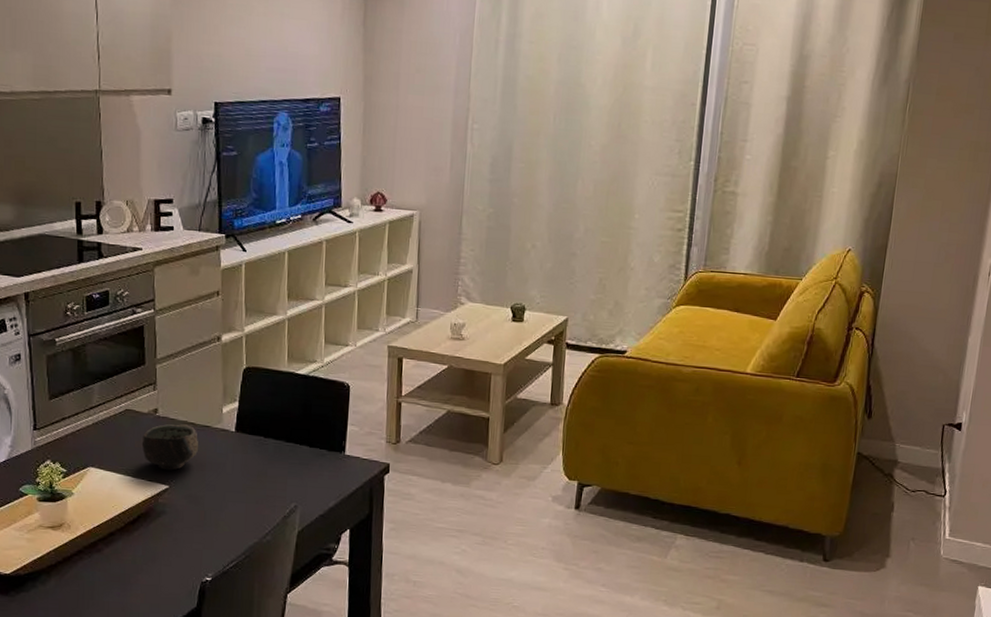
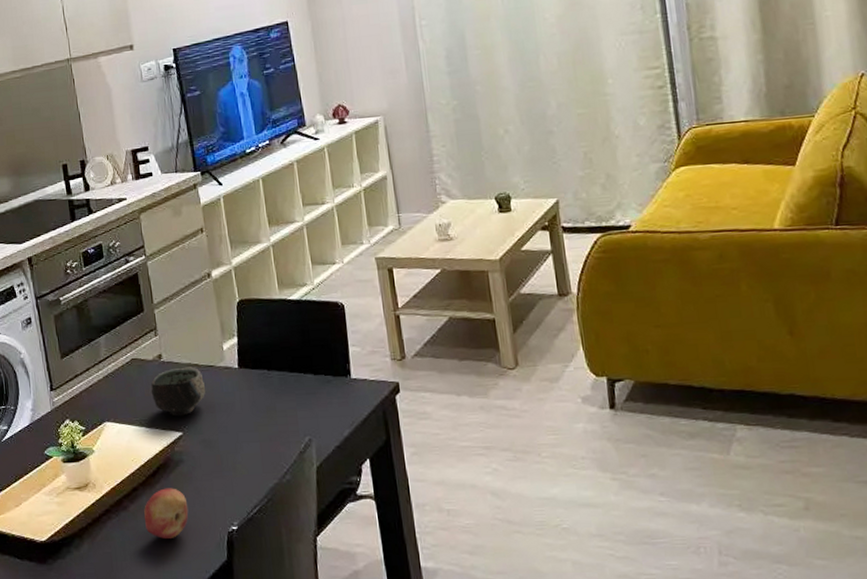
fruit: none [118,536,165,583] -> present [144,488,189,539]

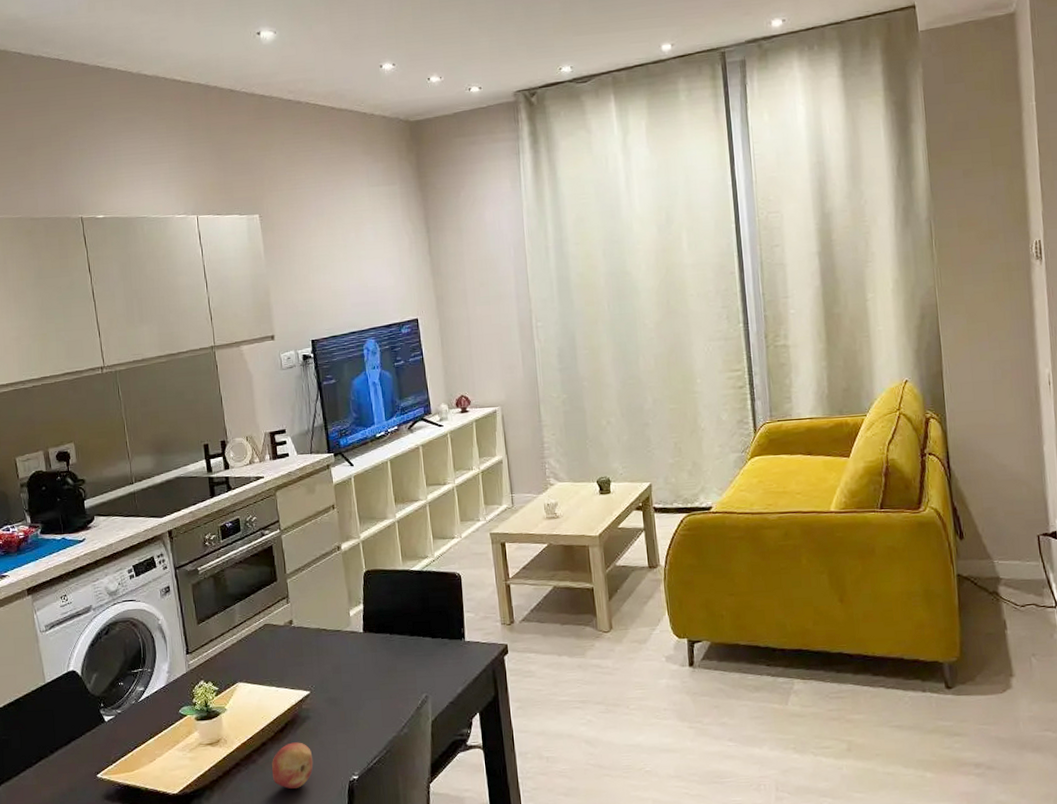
ceramic bowl: present [151,366,205,417] -> none [281,631,332,677]

